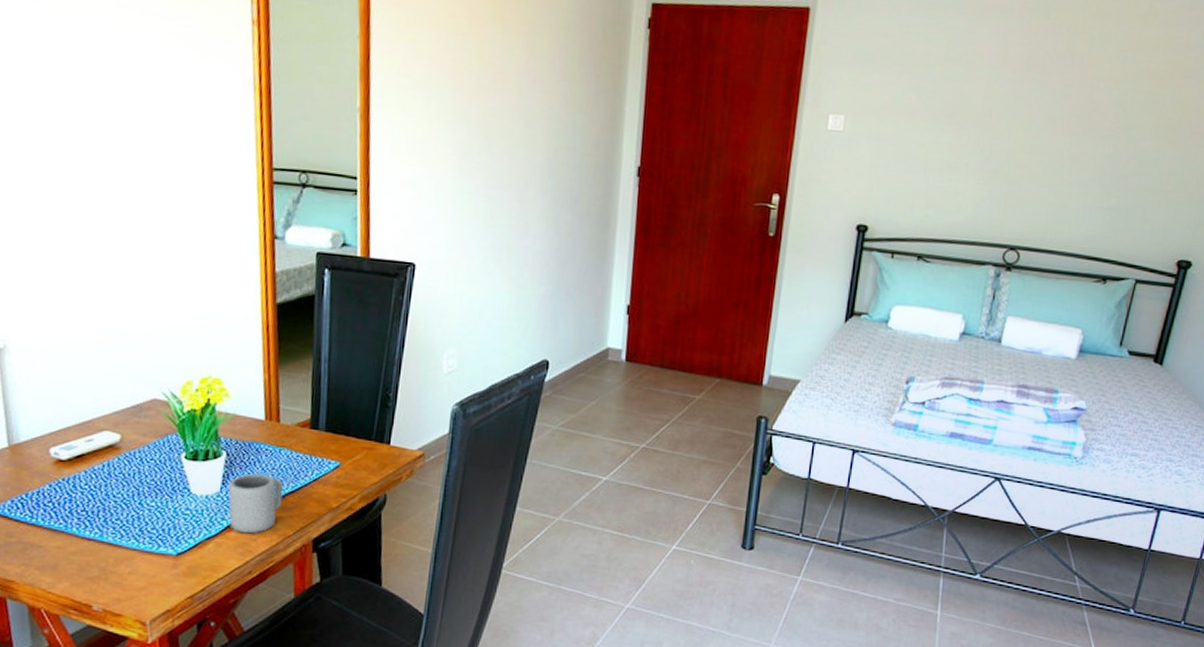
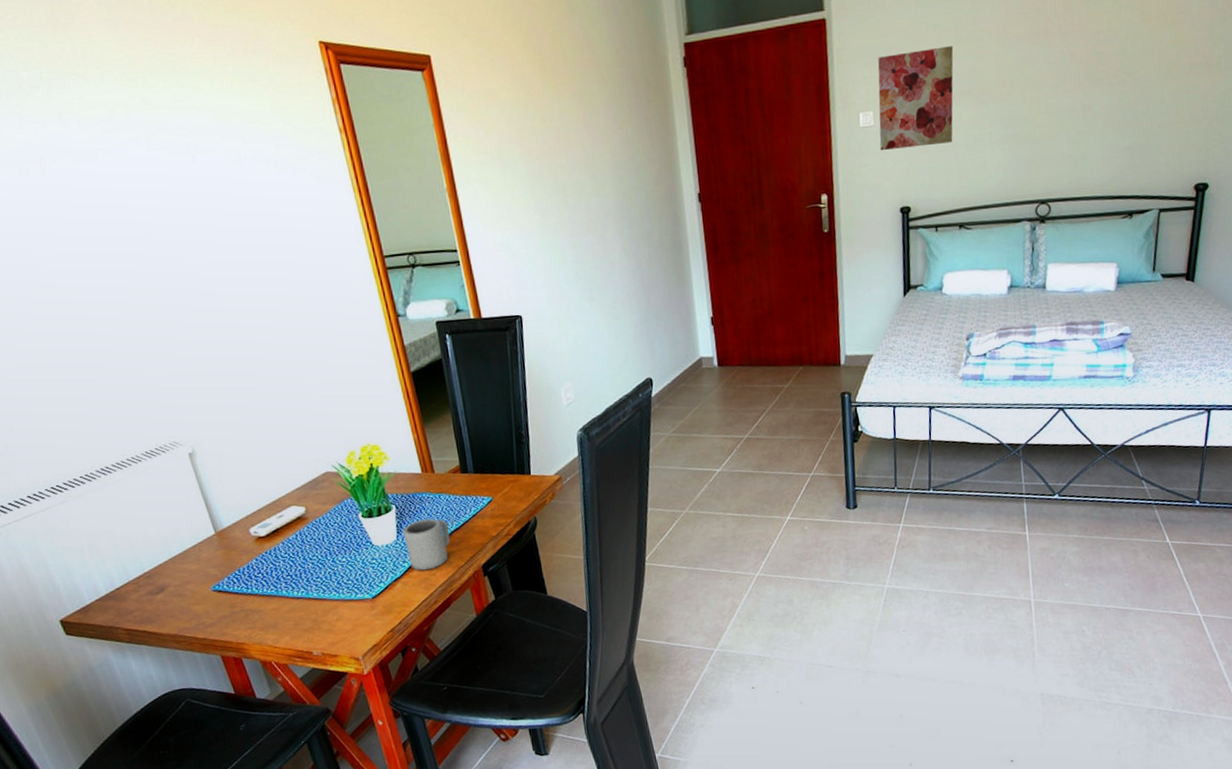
wall art: none [845,59,942,166] -> present [878,46,954,151]

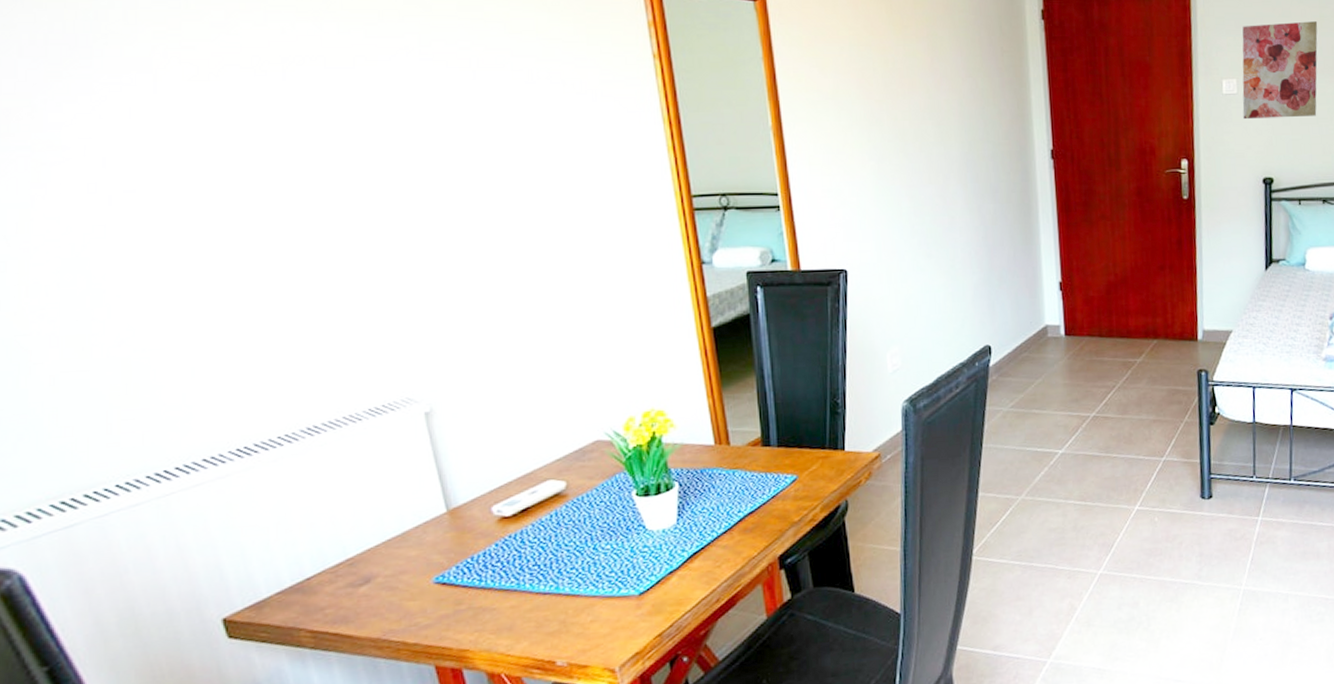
cup: present [402,518,451,571] -> none [684,499,743,562]

